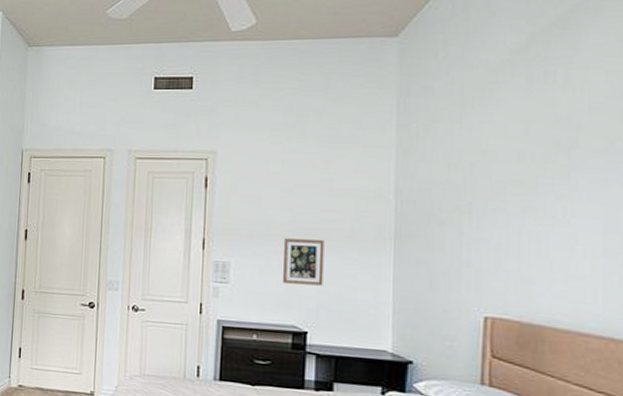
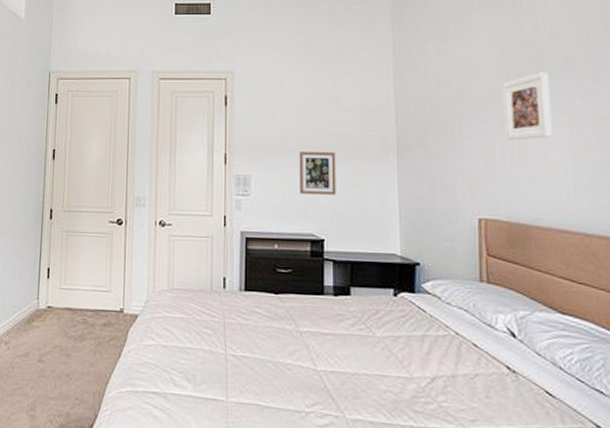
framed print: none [524,156,583,232] -> present [503,72,553,141]

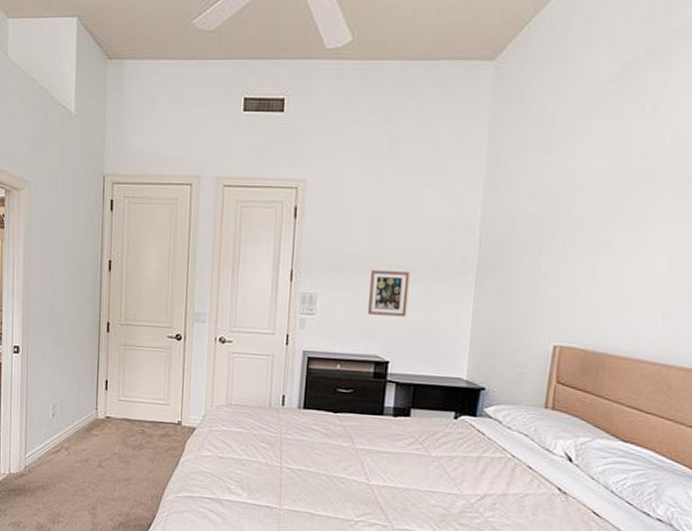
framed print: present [503,72,553,141] -> none [598,189,660,265]

